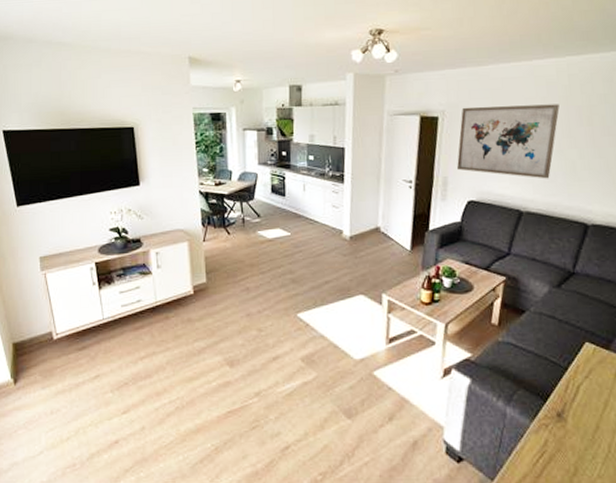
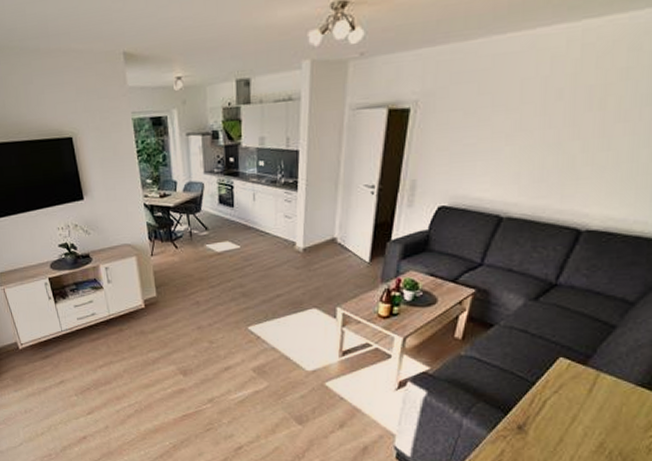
wall art: present [457,104,560,179] -> none [429,84,564,179]

